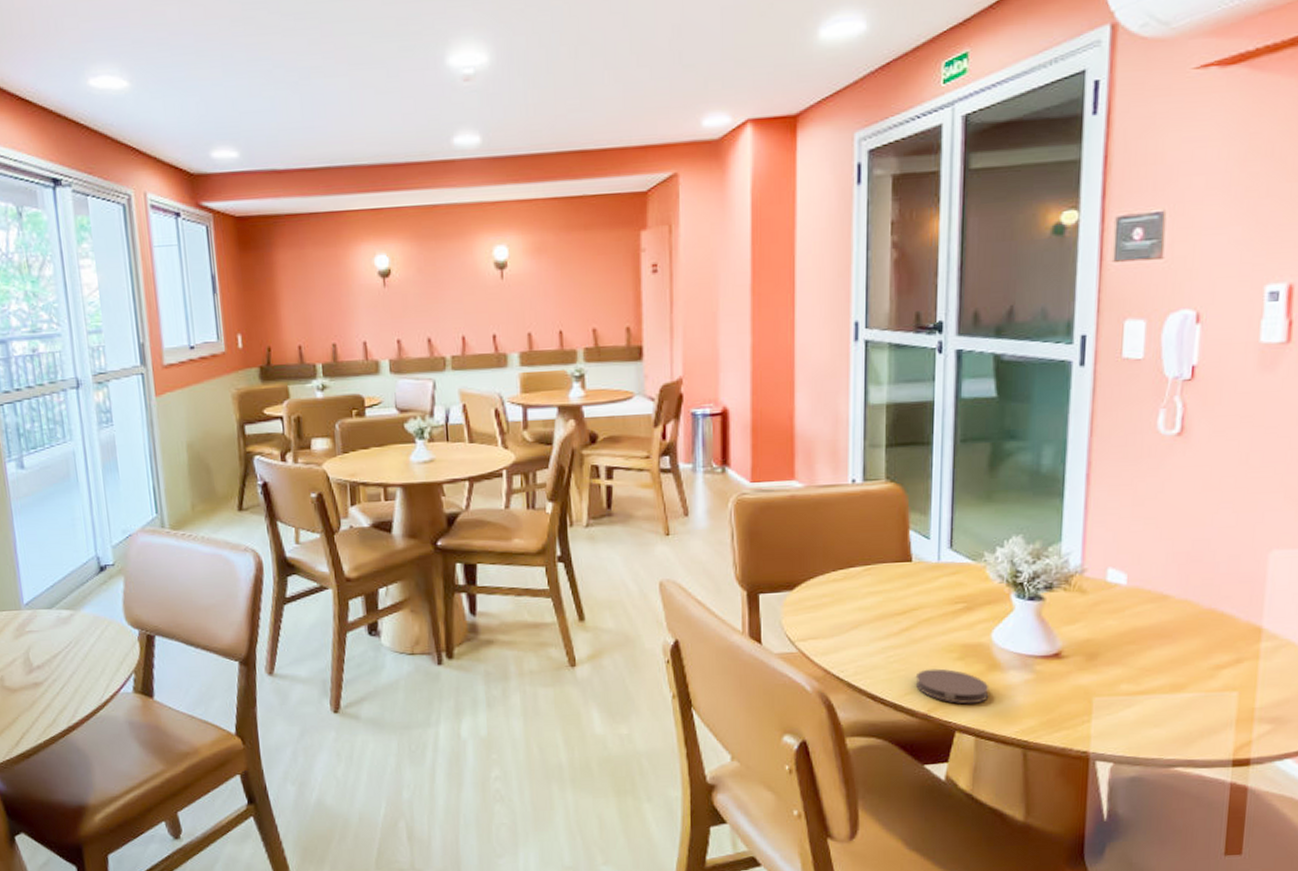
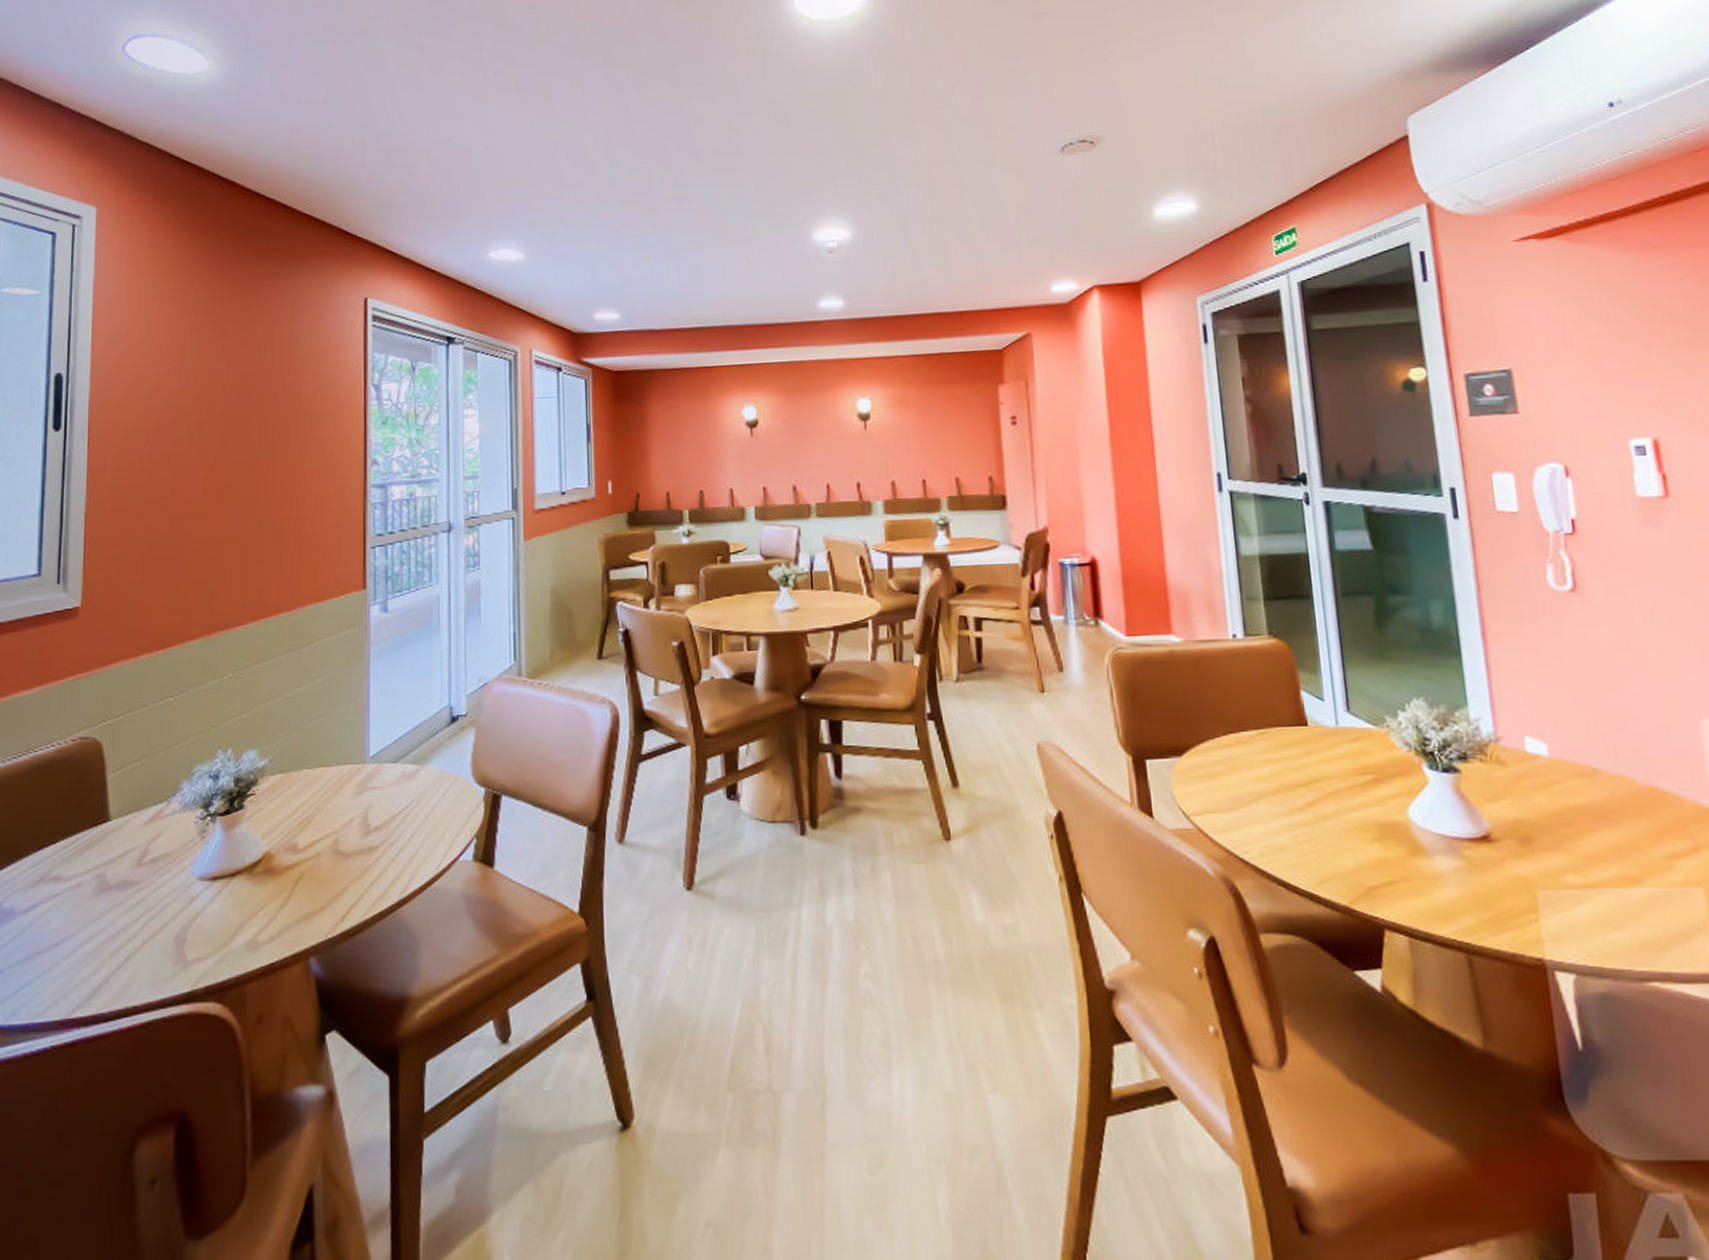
coaster: present [915,668,989,704] -> none [1329,851,1417,896]

